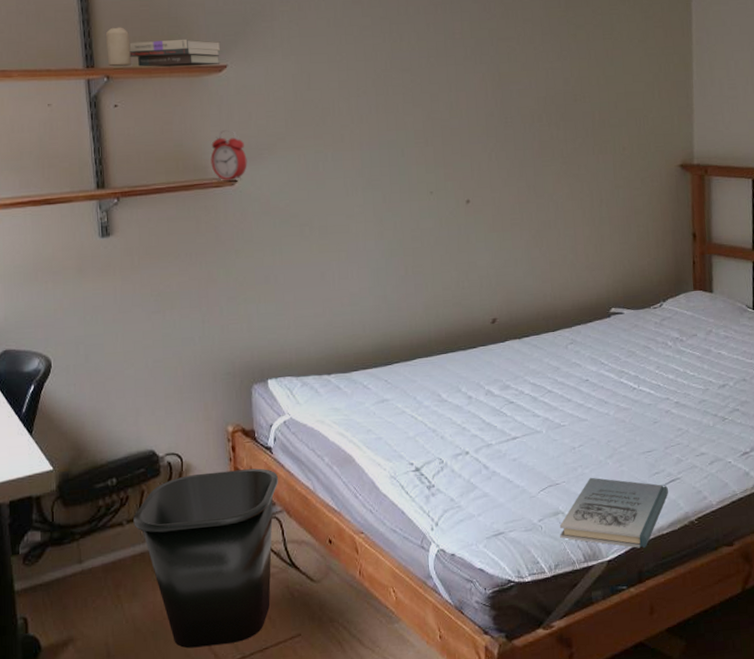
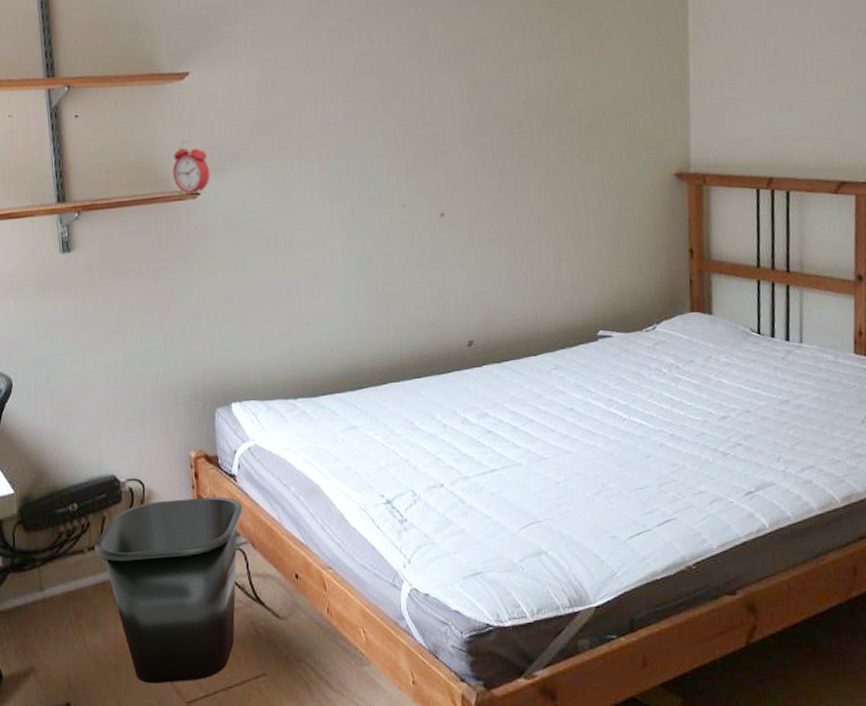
candle: present [105,27,131,67] -> none [66,34,92,76]
books: present [129,38,221,68] -> none [90,45,183,76]
book: present [559,477,669,549] -> none [542,515,664,595]

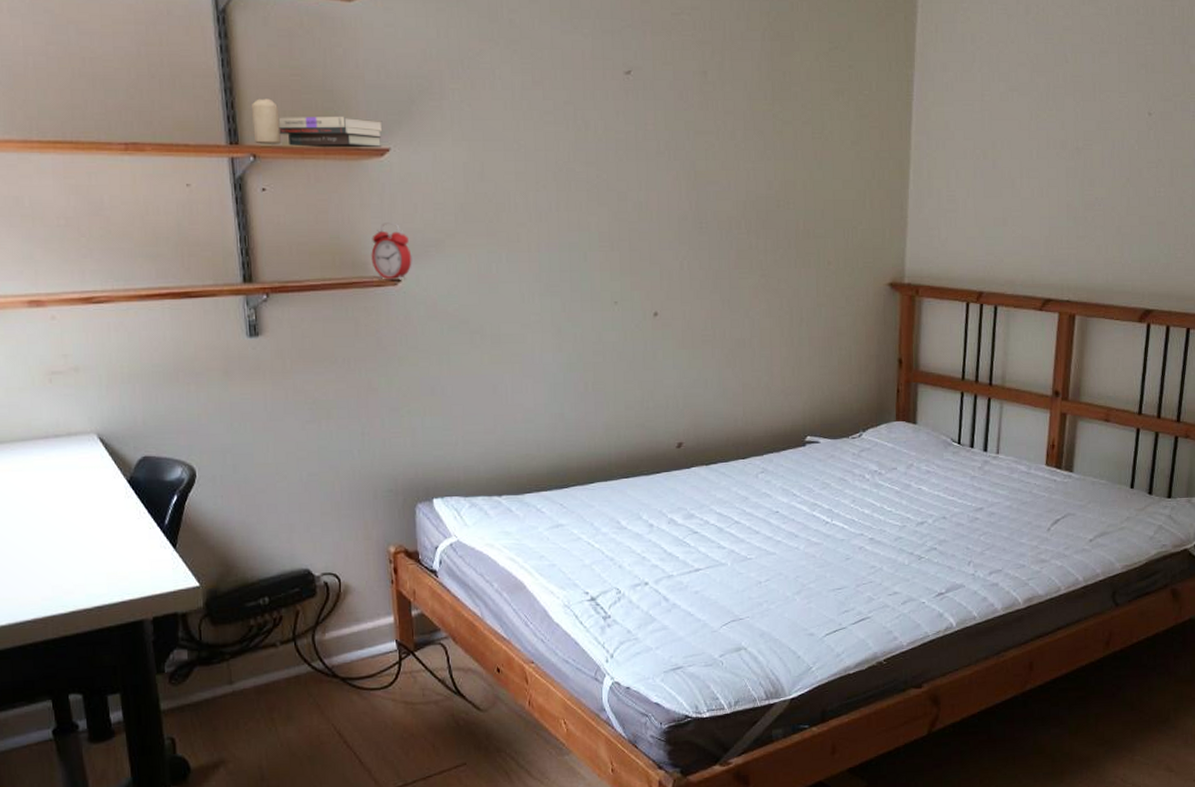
candle: none [66,34,92,76] -> present [251,99,281,144]
books: none [90,45,183,76] -> present [278,116,383,148]
waste bin: present [94,496,243,684] -> none [287,592,445,774]

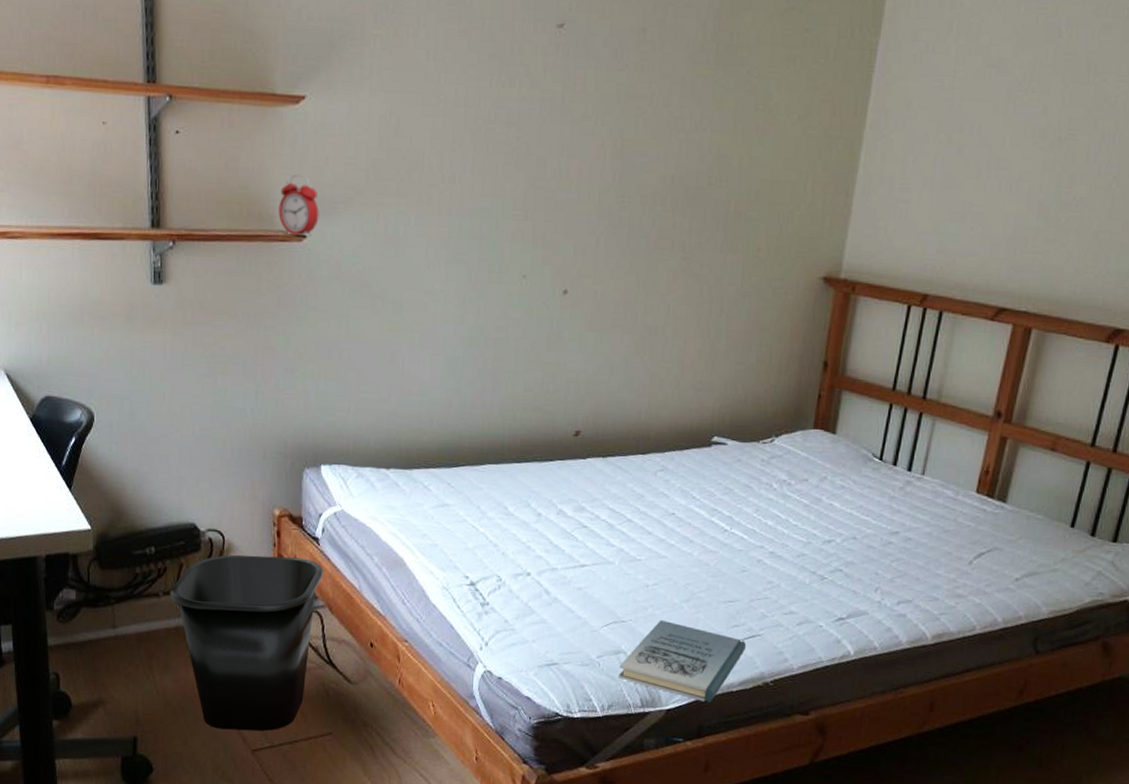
candle: present [251,99,281,144] -> none [170,35,198,85]
books: present [278,116,383,148] -> none [196,56,300,95]
waste bin: none [287,592,445,774] -> present [170,554,324,731]
book: none [741,613,858,688] -> present [618,619,747,703]

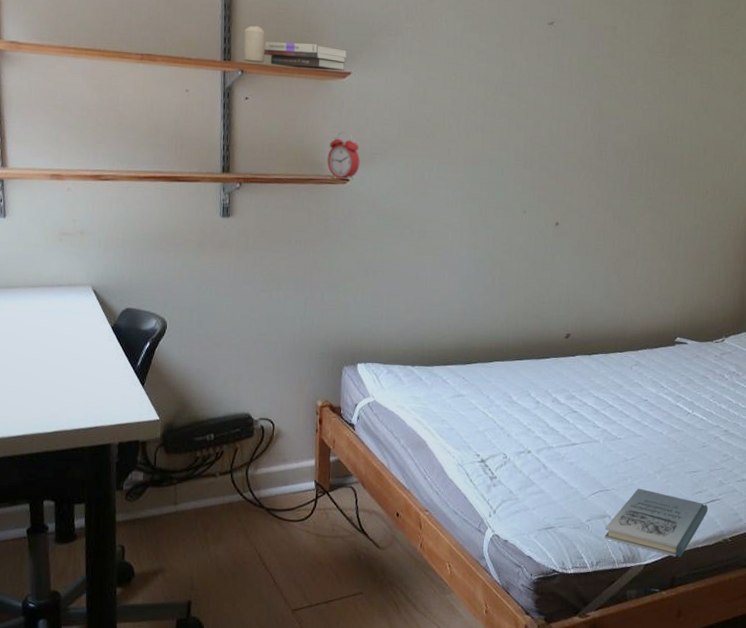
candle: none [170,35,198,85] -> present [243,25,266,63]
waste bin: present [170,554,324,731] -> none [225,439,358,593]
books: none [196,56,300,95] -> present [264,41,348,71]

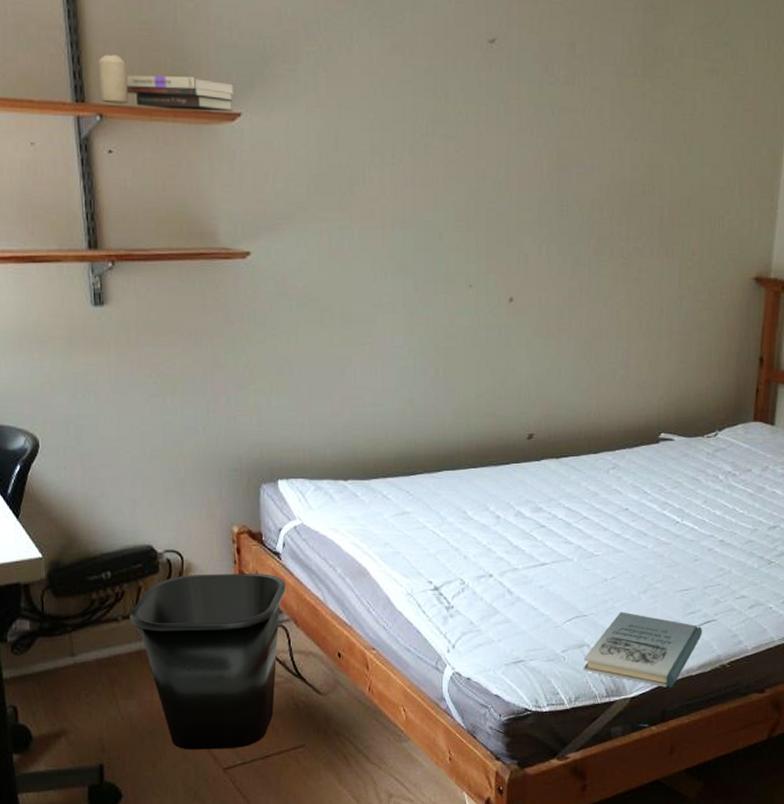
waste bin: none [225,439,358,593] -> present [129,574,287,750]
alarm clock: present [327,132,360,180] -> none [220,192,262,253]

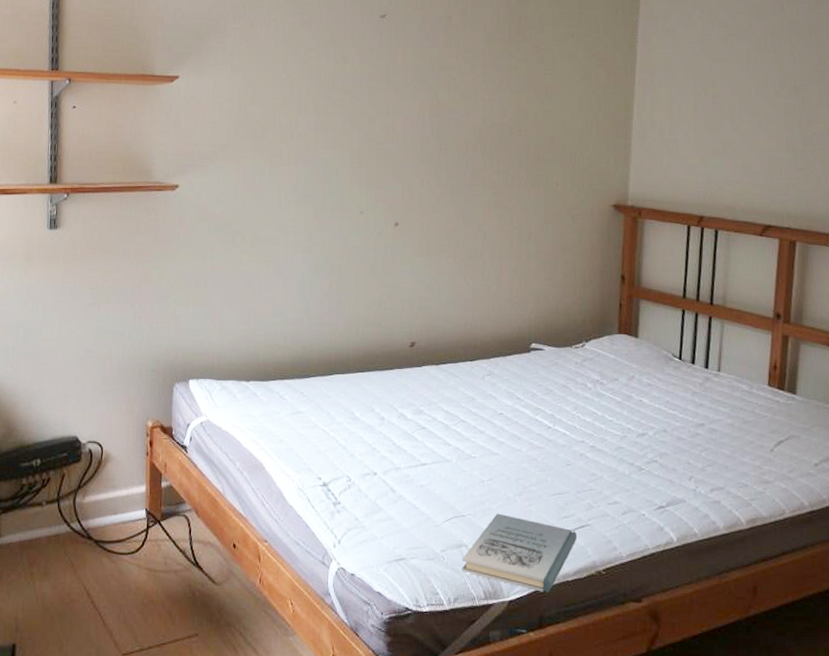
candle: present [98,54,128,104] -> none [71,34,93,71]
books: present [126,75,234,112] -> none [91,48,175,75]
waste bin: present [129,574,287,750] -> none [52,464,191,635]

